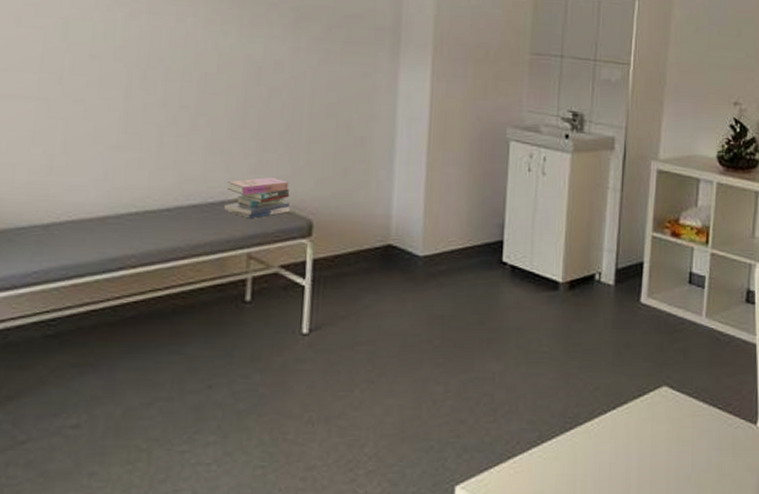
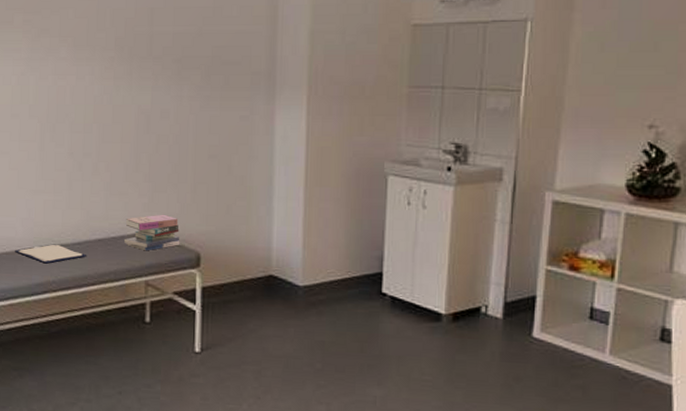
notepad: none [84,210,178,234] -> present [15,244,87,264]

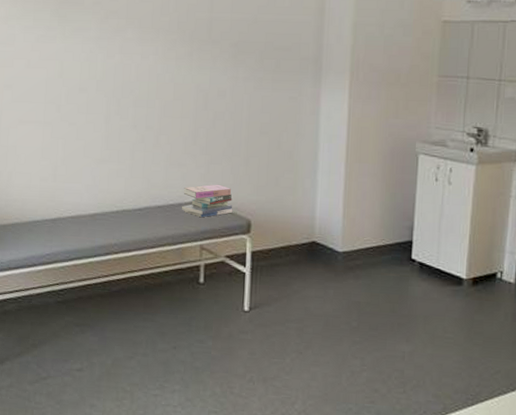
notepad: present [15,244,87,264] -> none [80,209,147,228]

